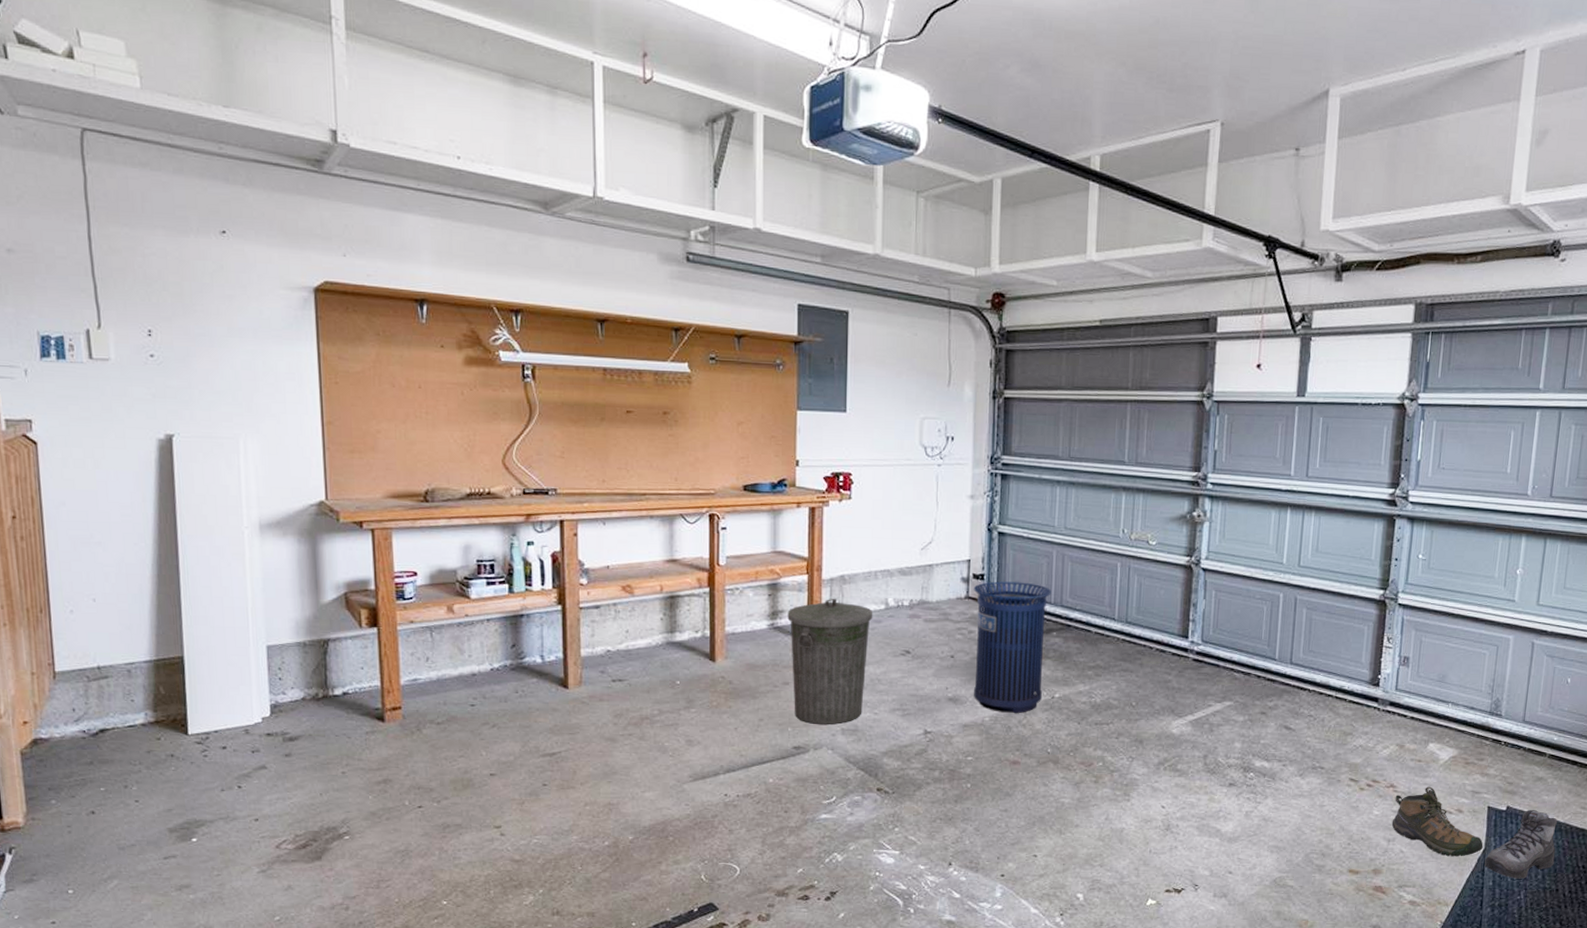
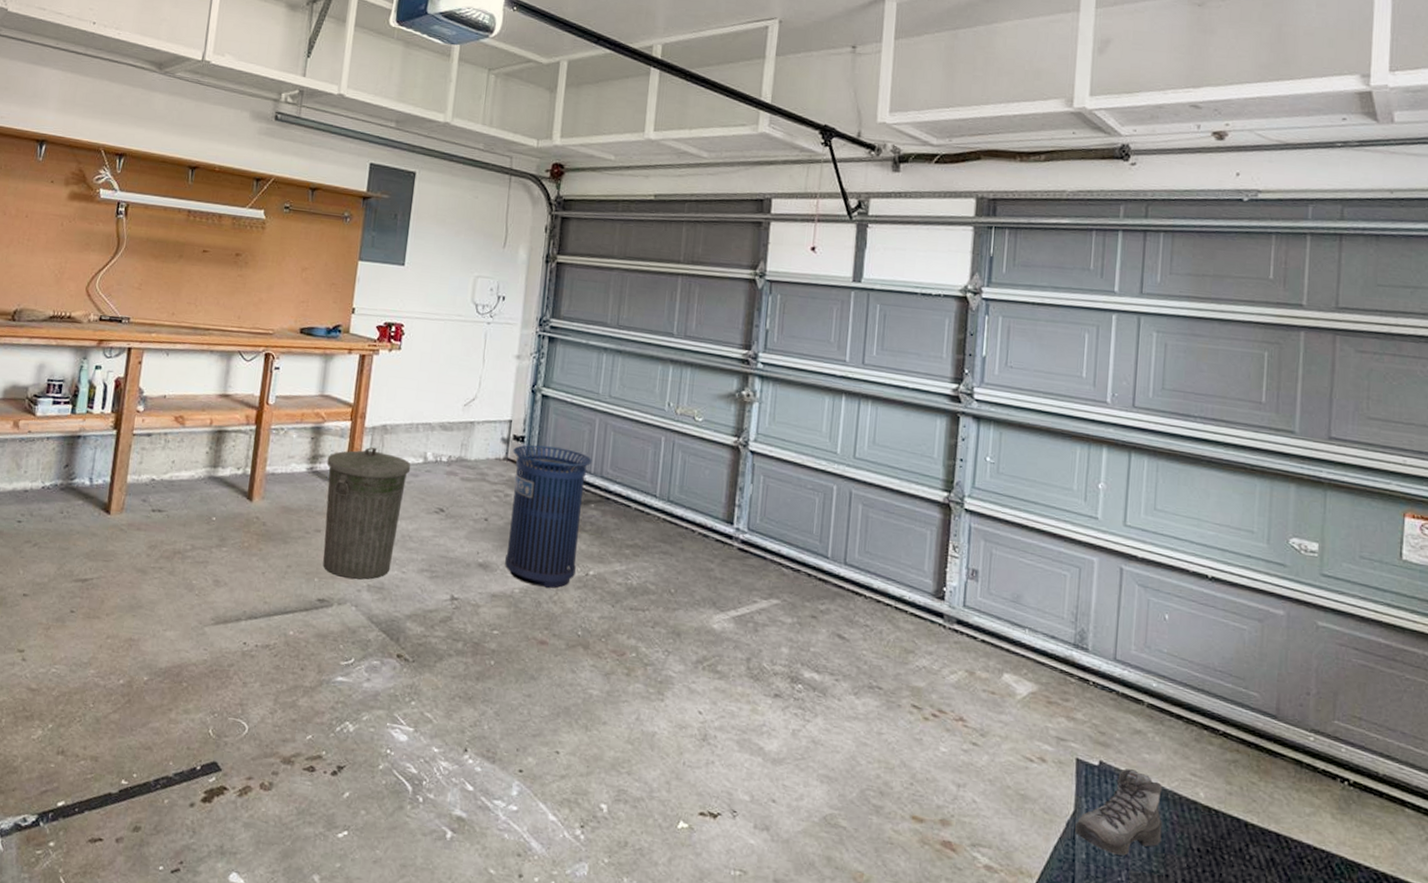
hiking boot: present [1391,786,1484,857] -> none [961,725,1073,818]

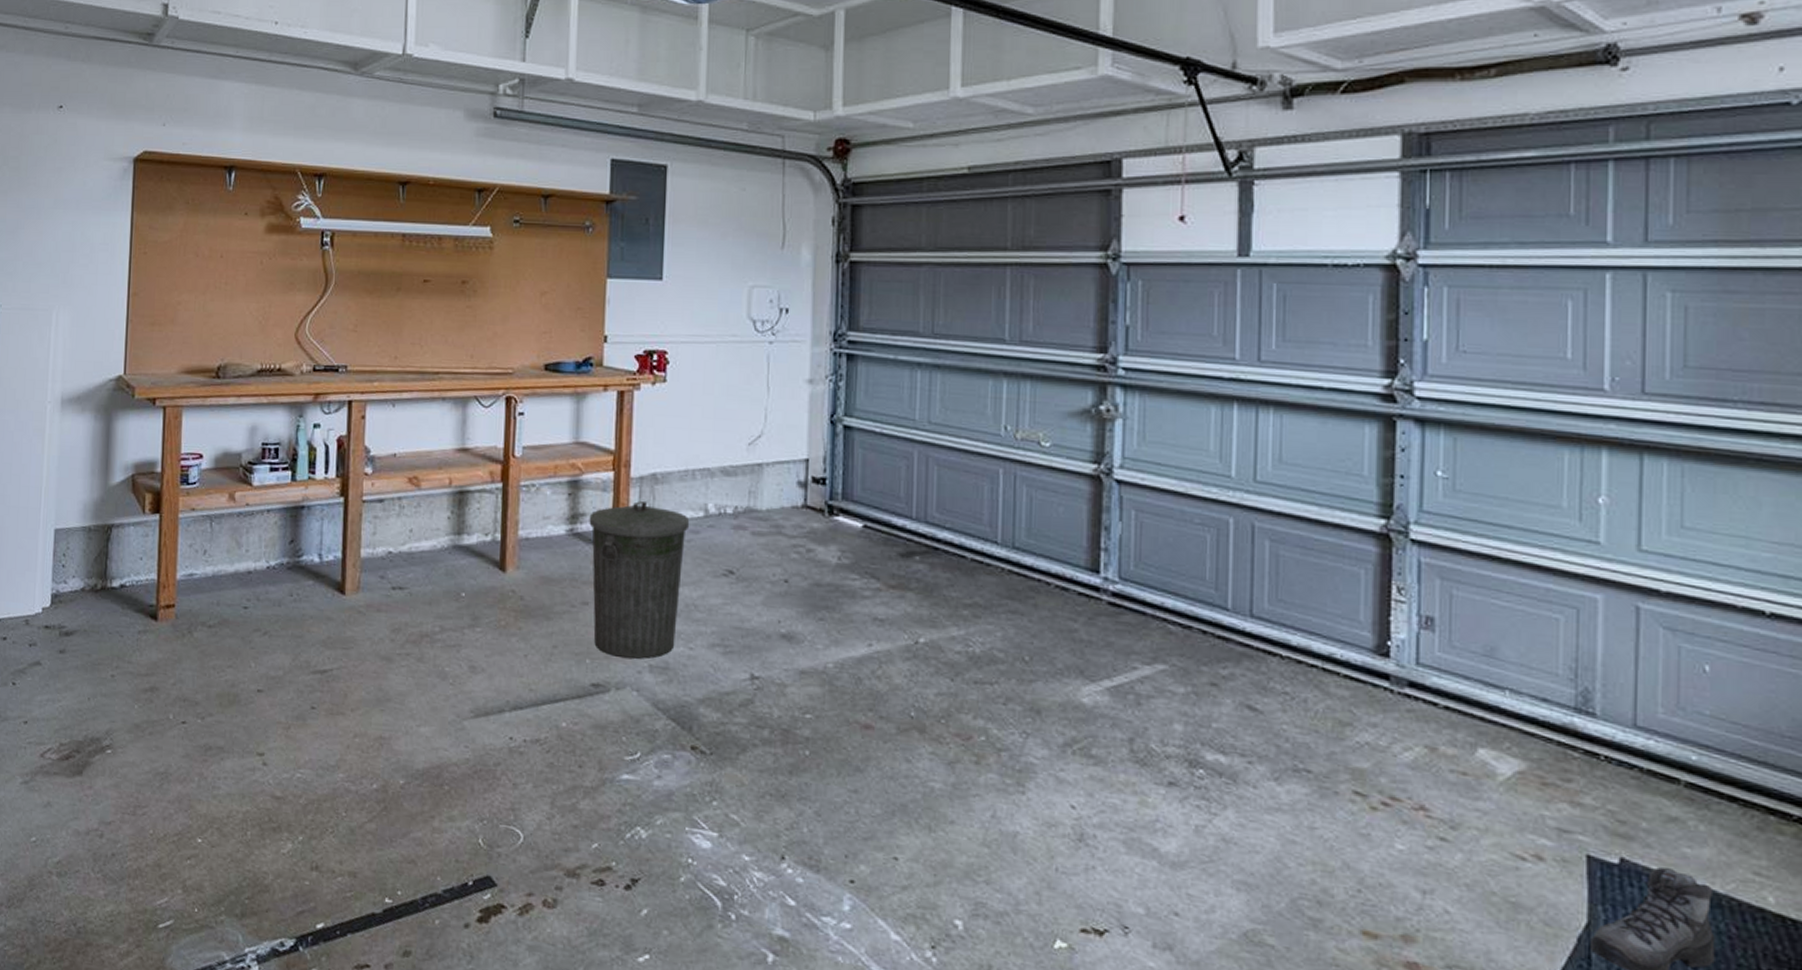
recycling bin: present [505,445,592,588] -> none [812,487,913,661]

